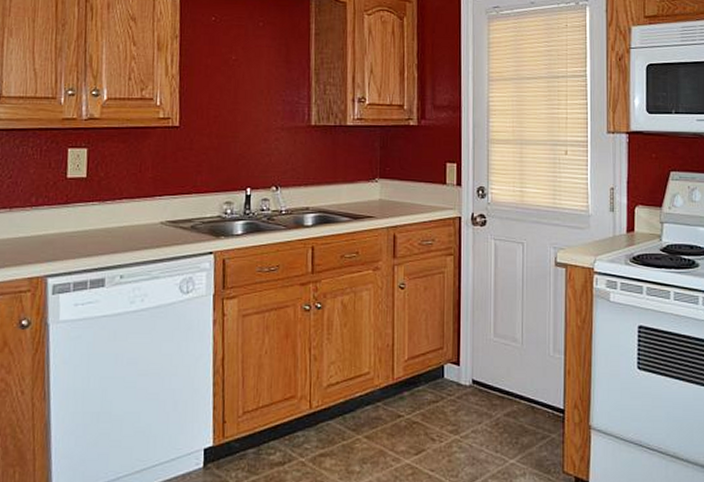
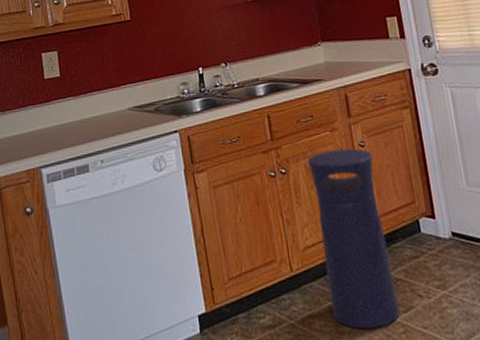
trash can: none [344,289,411,469] -> present [307,148,400,329]

